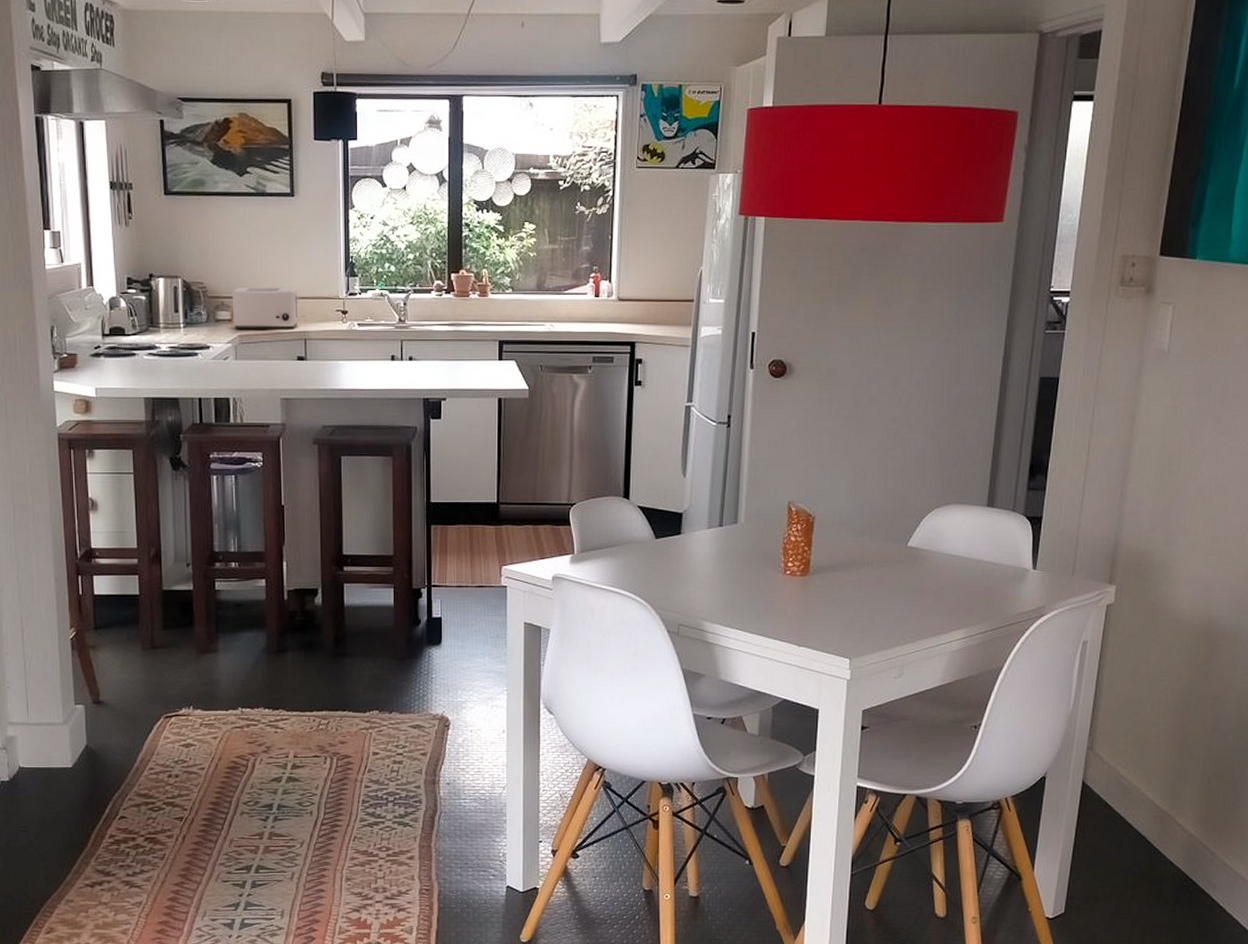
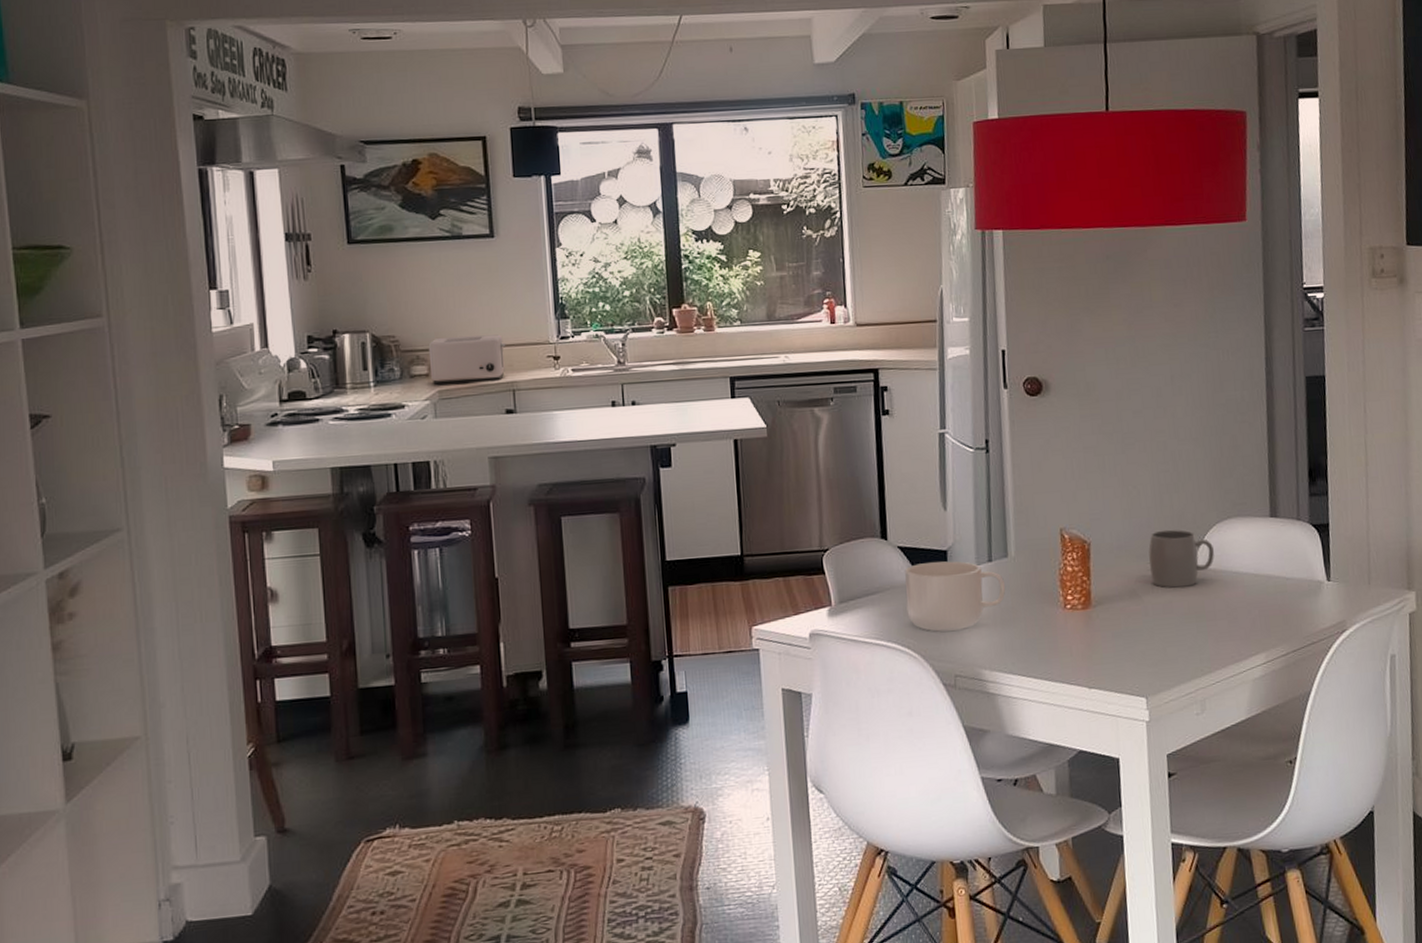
cup: none [641,523,733,586] -> present [905,561,1006,632]
mug: none [868,510,930,564] -> present [1148,529,1215,588]

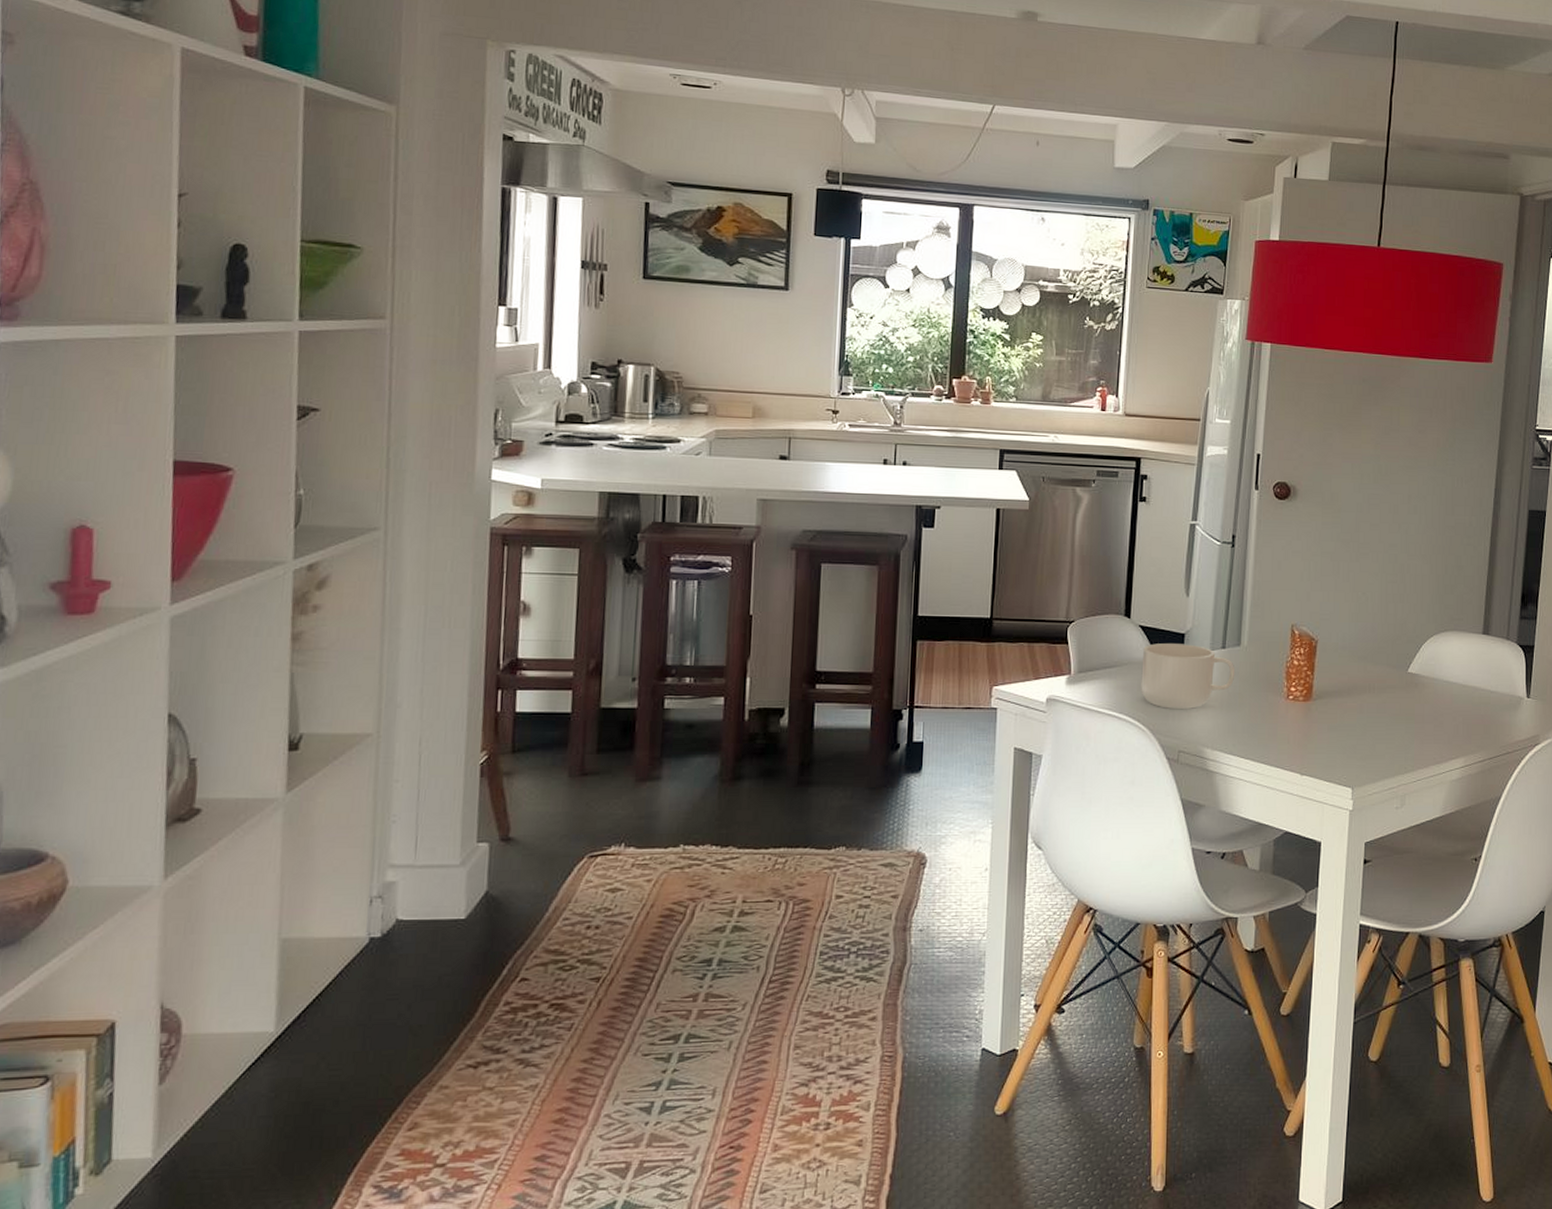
toaster: present [428,334,506,385] -> none [709,379,788,428]
mug: present [1148,529,1215,588] -> none [1369,636,1430,690]

